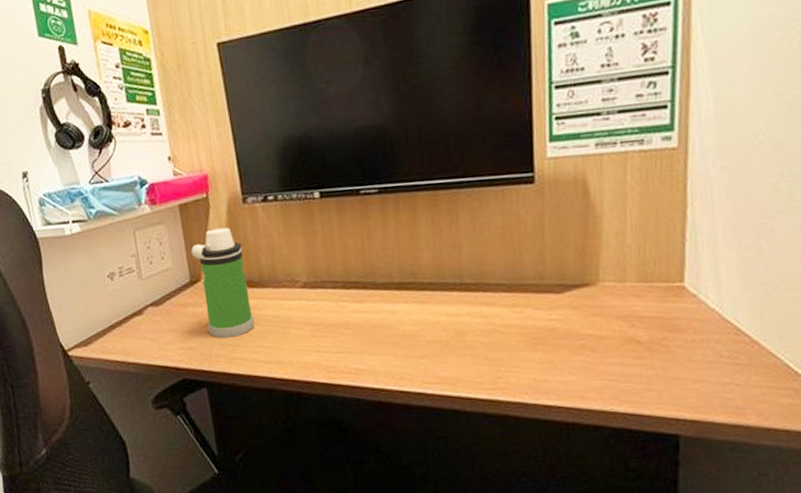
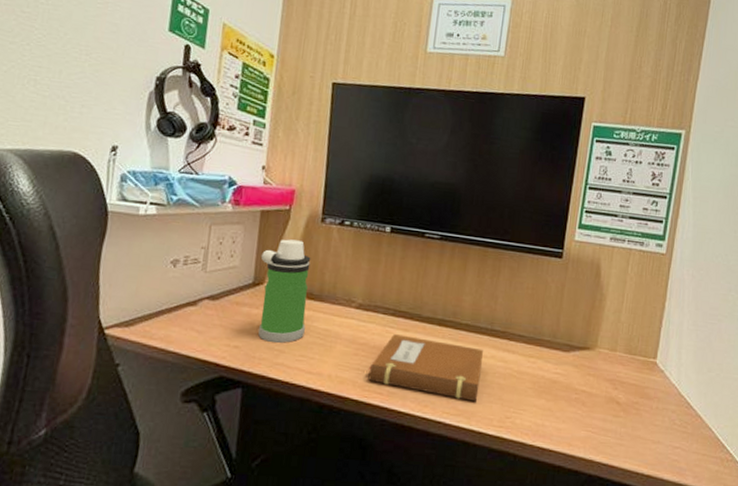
notebook: none [329,307,459,366] -> present [368,334,483,402]

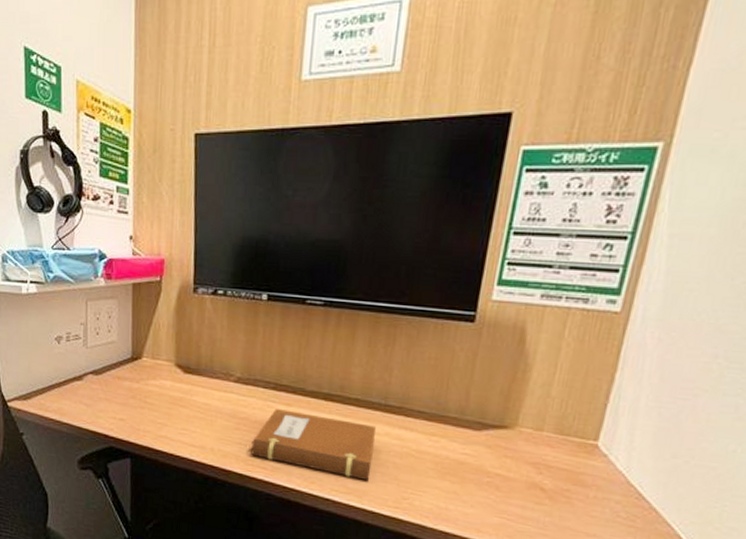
water bottle: present [257,239,311,343] -> none [136,312,186,417]

